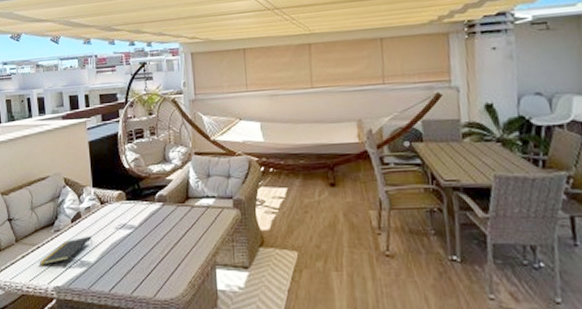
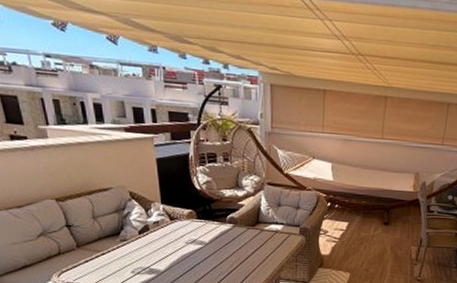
notepad: present [39,236,92,265] -> none [104,247,161,270]

